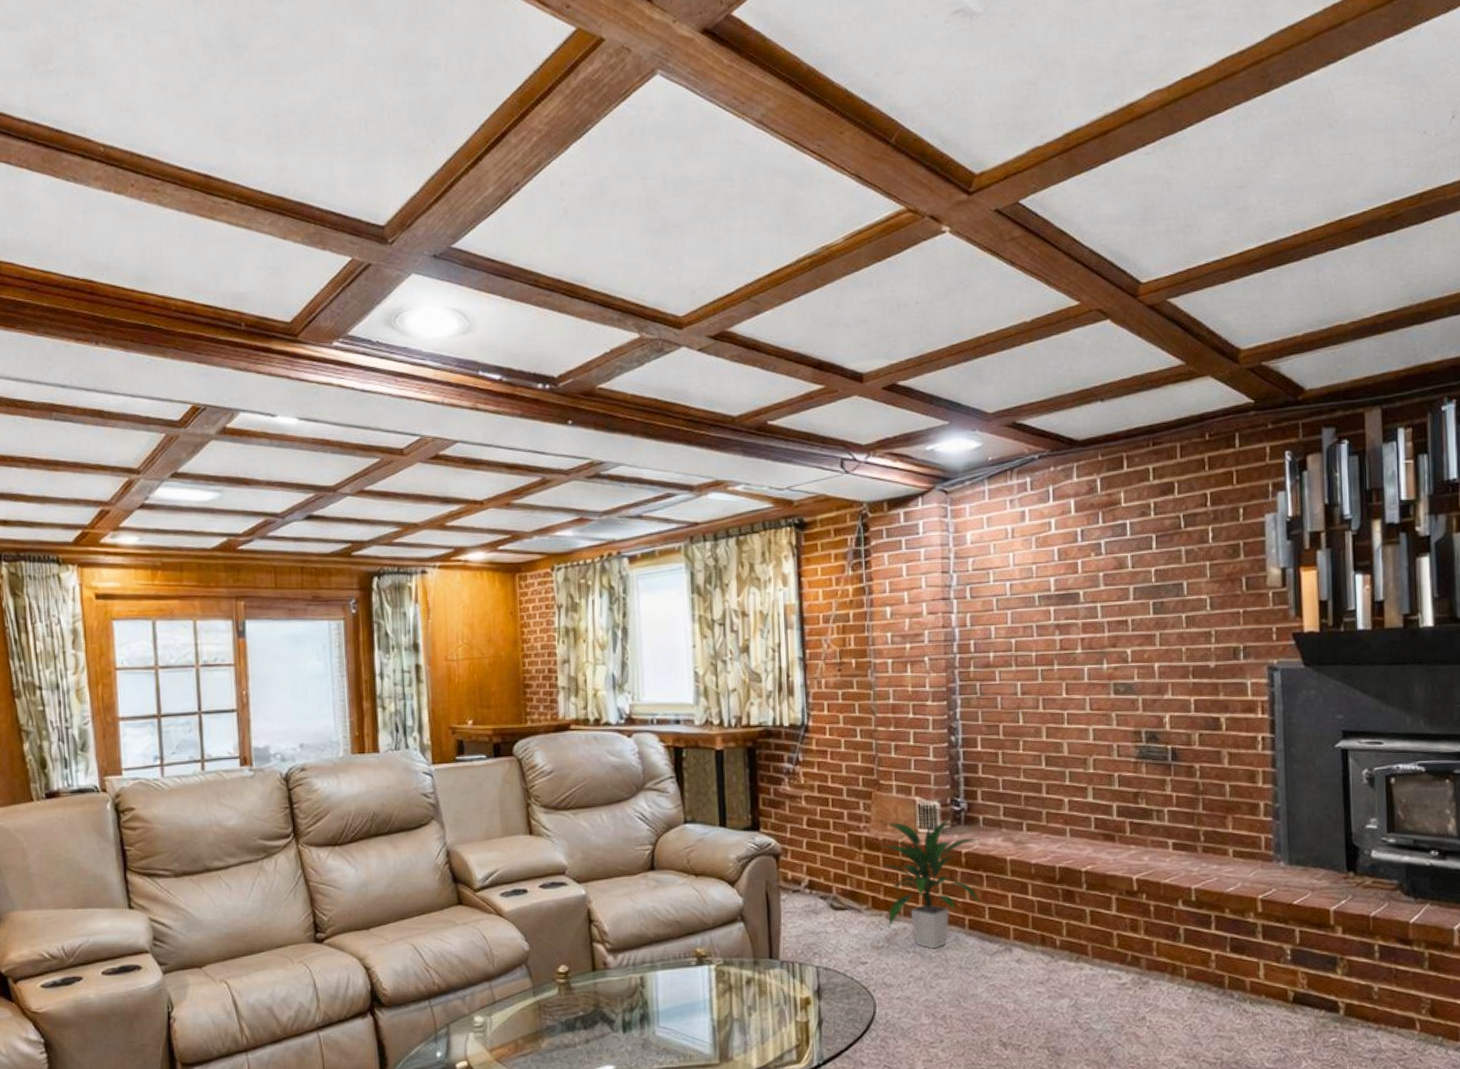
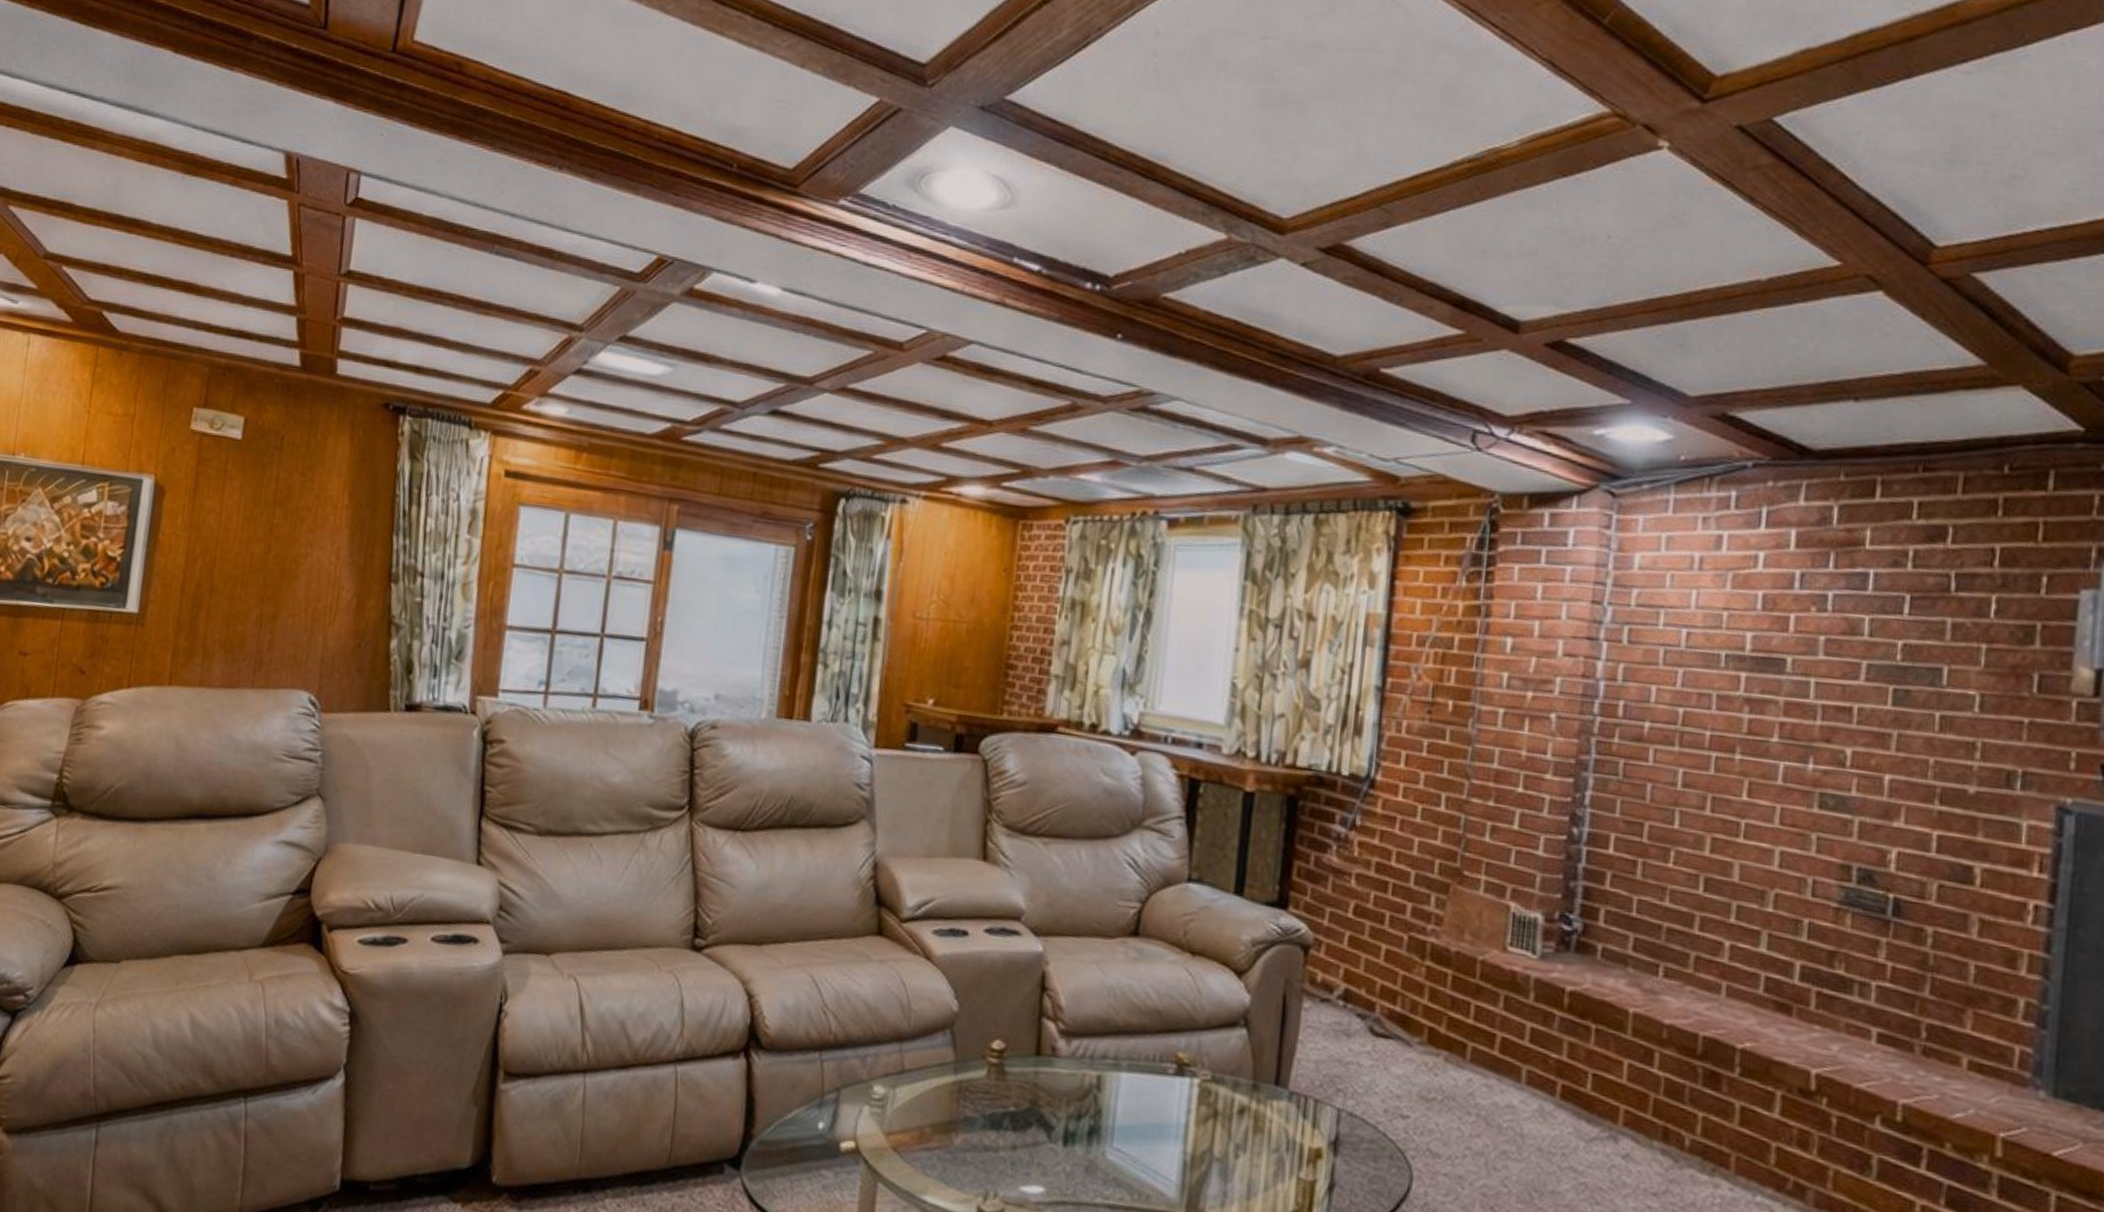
indoor plant: present [880,815,981,950] -> none [1445,929,1593,1118]

